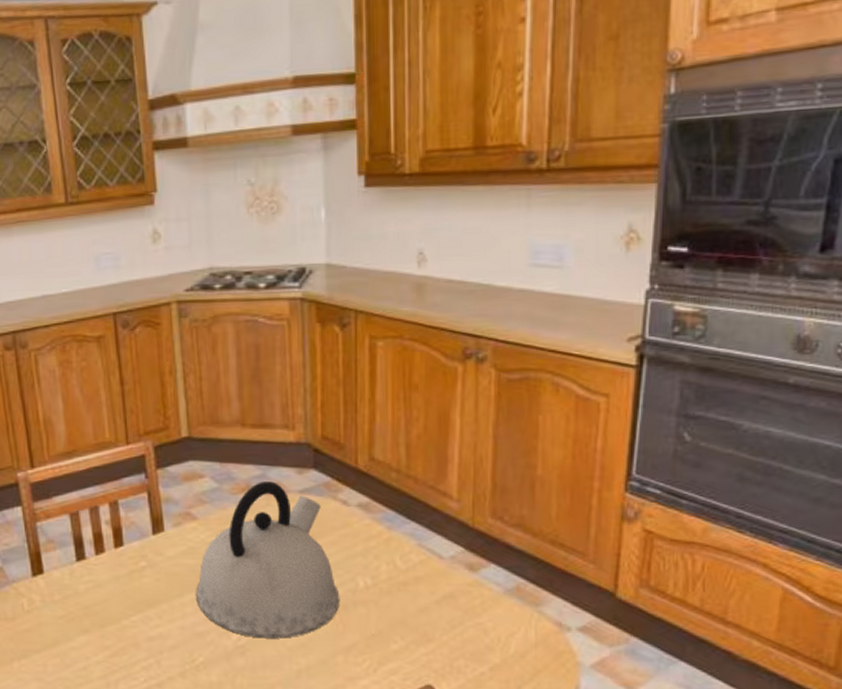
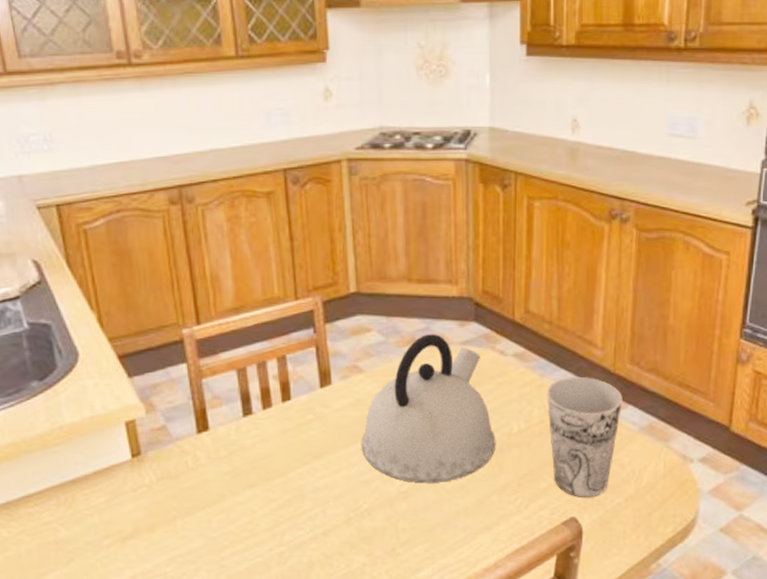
cup: none [396,530,484,665] -> present [547,376,623,498]

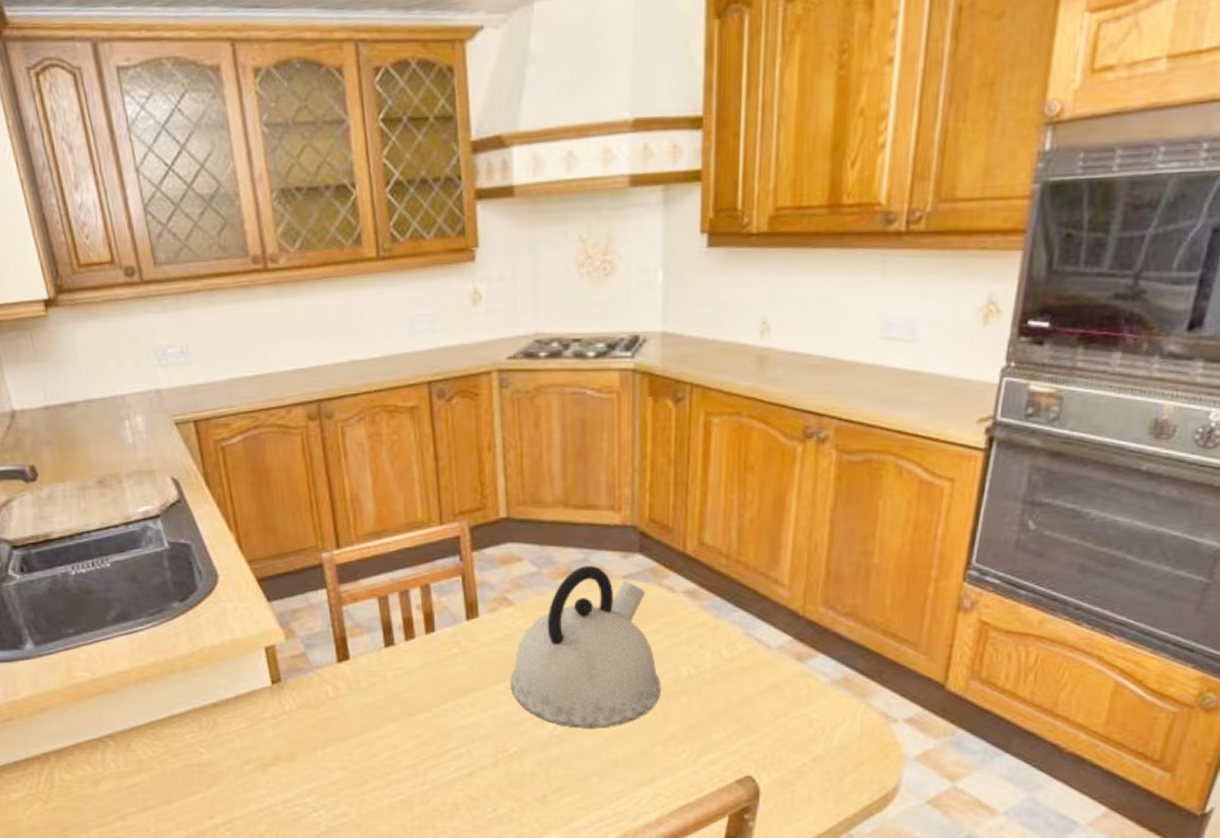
cup: present [547,376,623,498] -> none [722,618,813,756]

